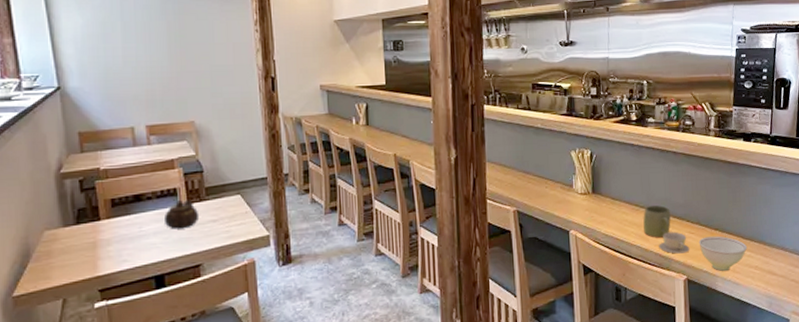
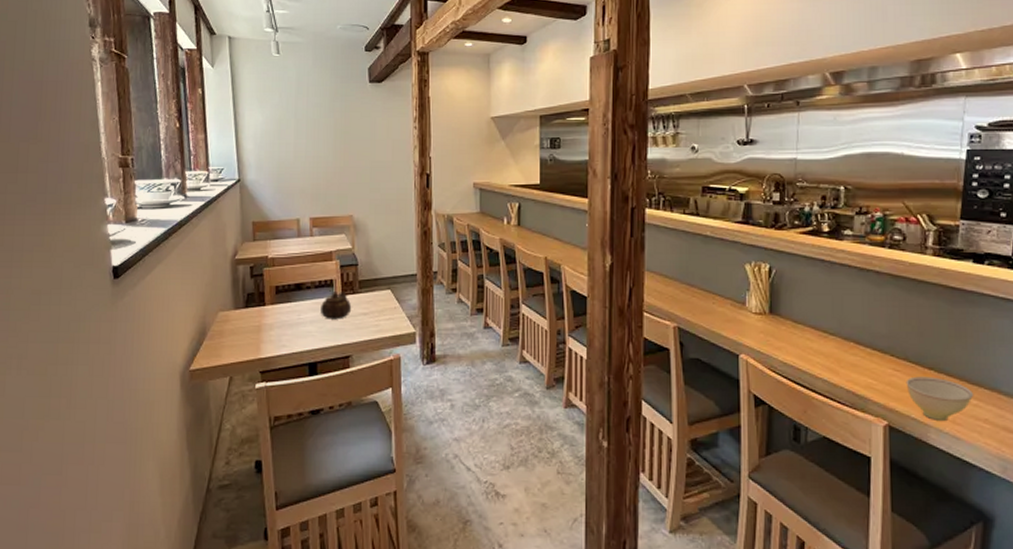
mug: present [643,205,671,238] -> none [833,334,869,372]
teacup: present [659,232,690,254] -> none [852,366,894,394]

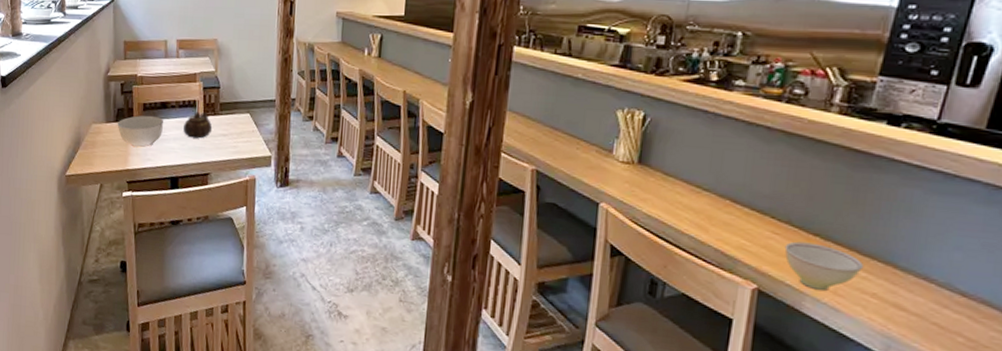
bowl: none [247,298,299,334] -> present [117,115,164,148]

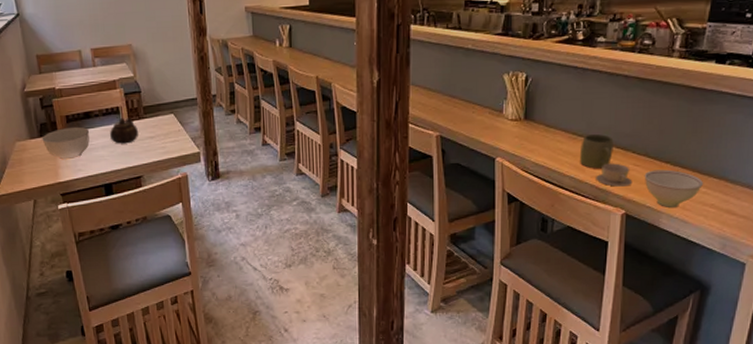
mug: none [703,190,748,232] -> present [580,134,614,169]
teacup: none [722,226,769,257] -> present [596,163,633,187]

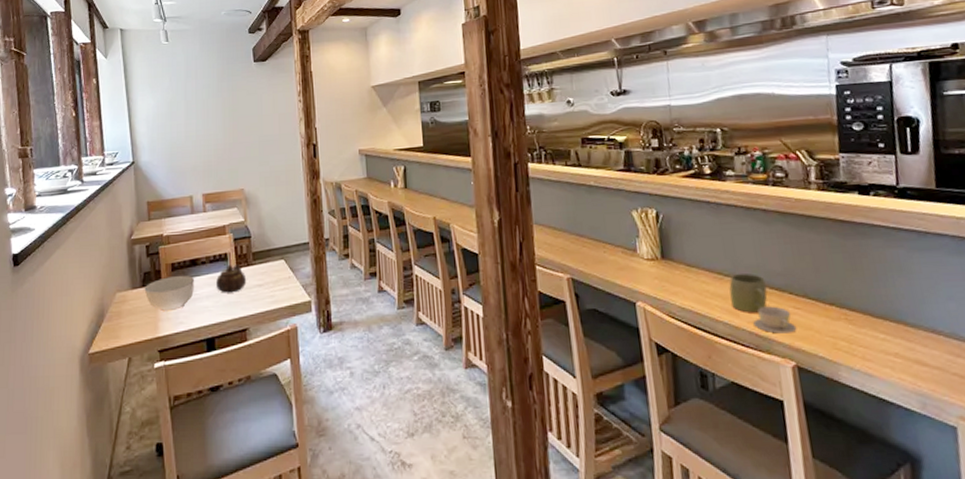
bowl: present [644,169,704,207] -> none [808,312,880,358]

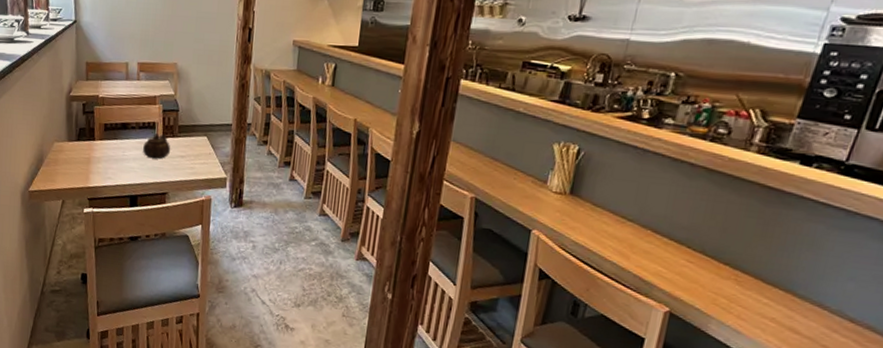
bowl: present [144,275,195,312] -> none [79,135,125,167]
mug: present [729,274,768,313] -> none [625,220,668,260]
teacup: present [753,306,797,334] -> none [640,254,683,283]

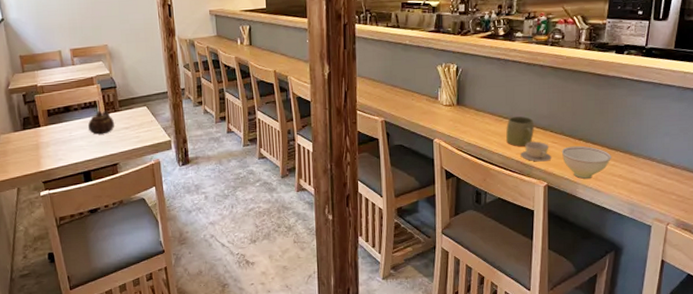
mug: none [625,220,668,260] -> present [506,116,534,147]
teacup: none [640,254,683,283] -> present [521,141,552,162]
bowl: none [697,269,767,314] -> present [561,145,612,179]

